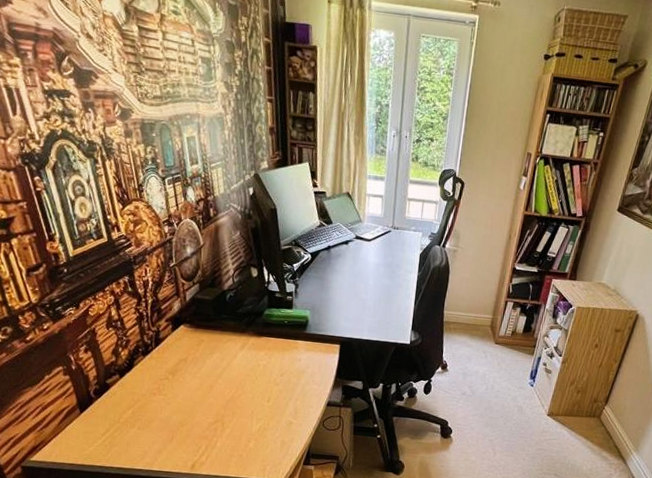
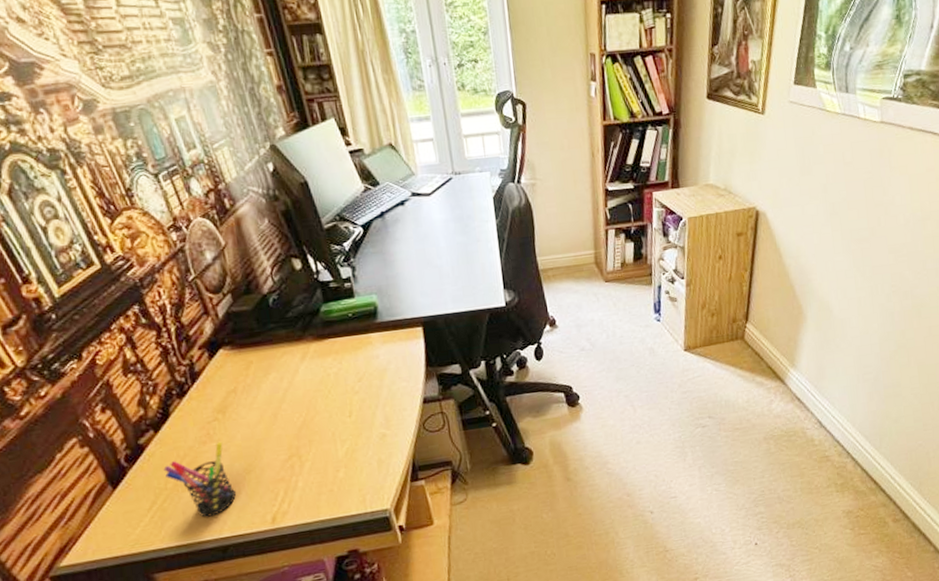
pen holder: none [120,396,169,452] -> present [163,441,236,517]

